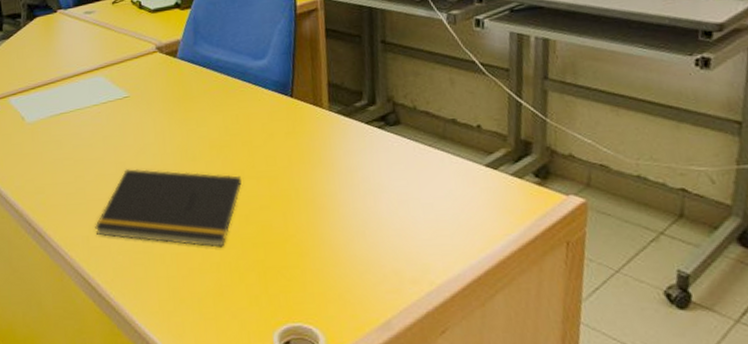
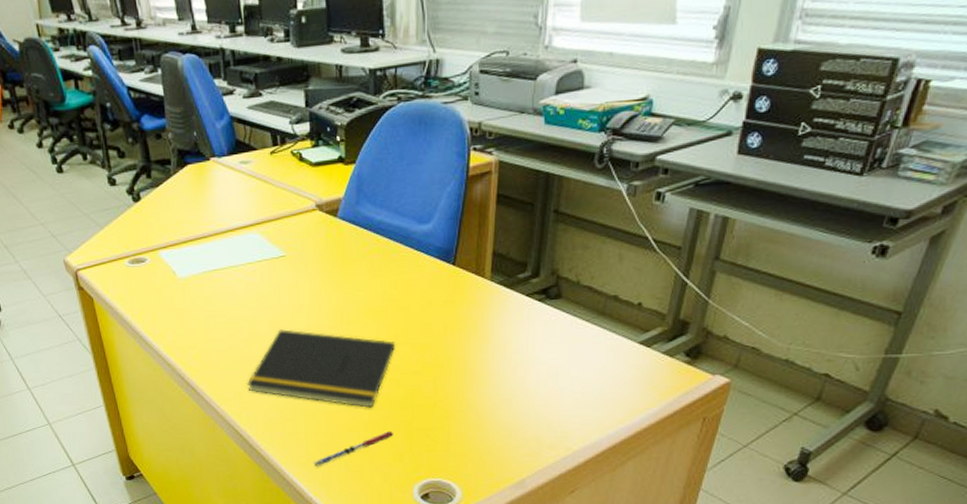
pen: none [166,272,248,316] -> present [313,431,395,467]

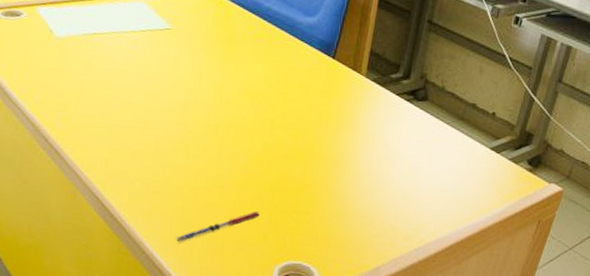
notepad: present [247,329,395,408] -> none [116,101,270,187]

